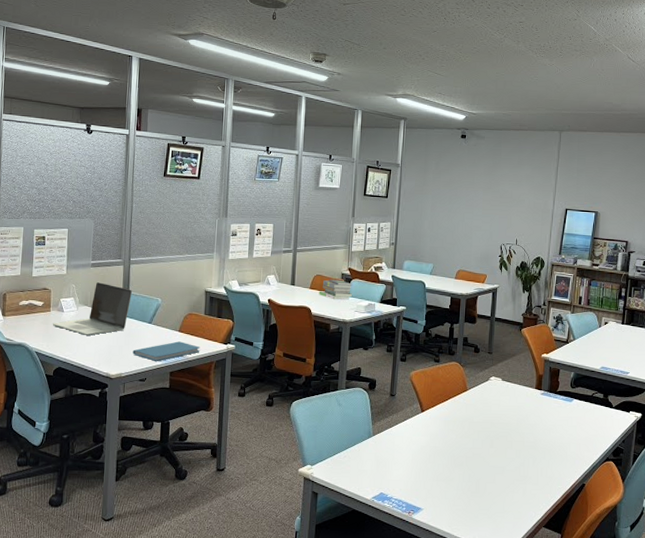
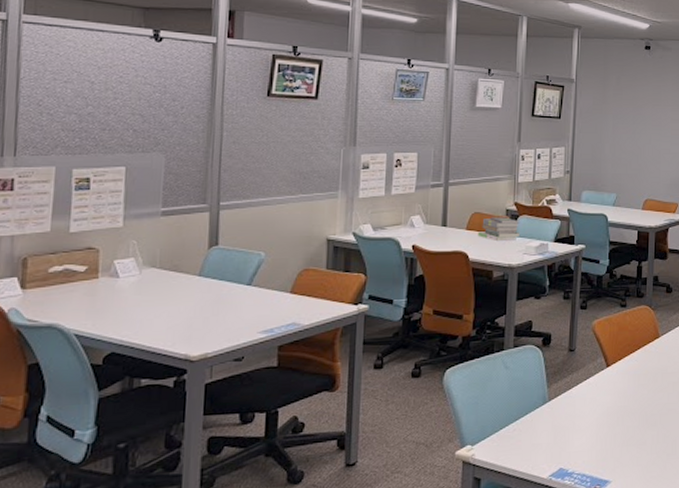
laptop: present [52,282,133,336] -> none [101,236,224,307]
book: present [132,341,201,361] -> none [223,305,321,334]

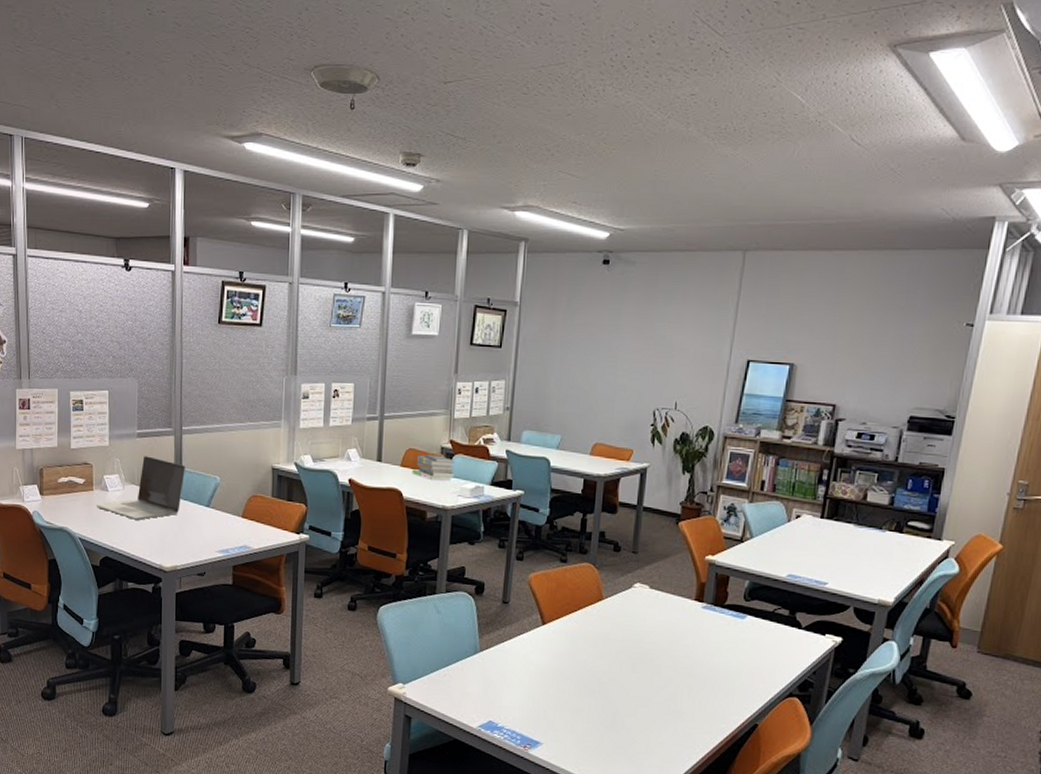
laptop: none [101,236,224,307] -> present [96,456,186,520]

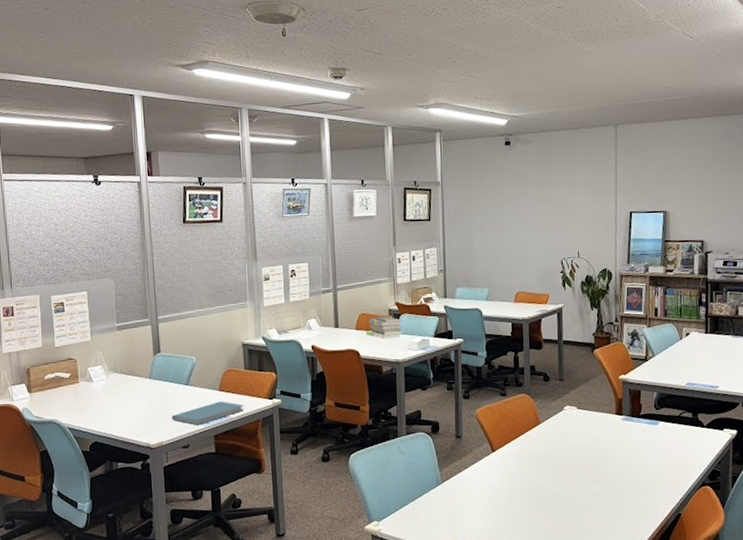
laptop: present [96,456,186,520] -> none [82,346,165,405]
book: none [188,529,268,553] -> present [171,401,244,425]

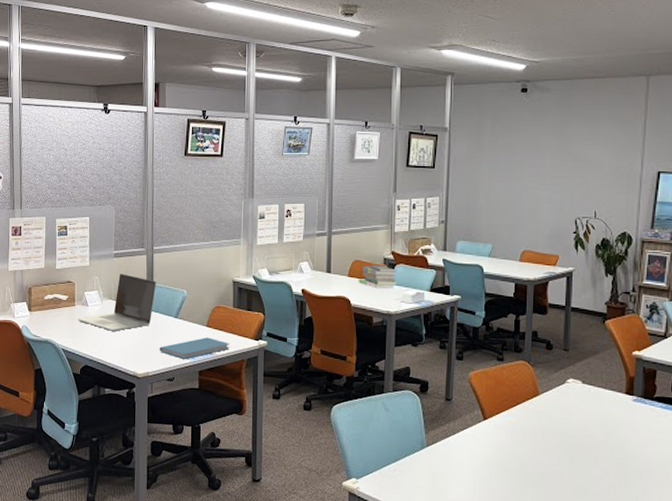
laptop: none [82,346,165,405] -> present [77,274,157,331]

